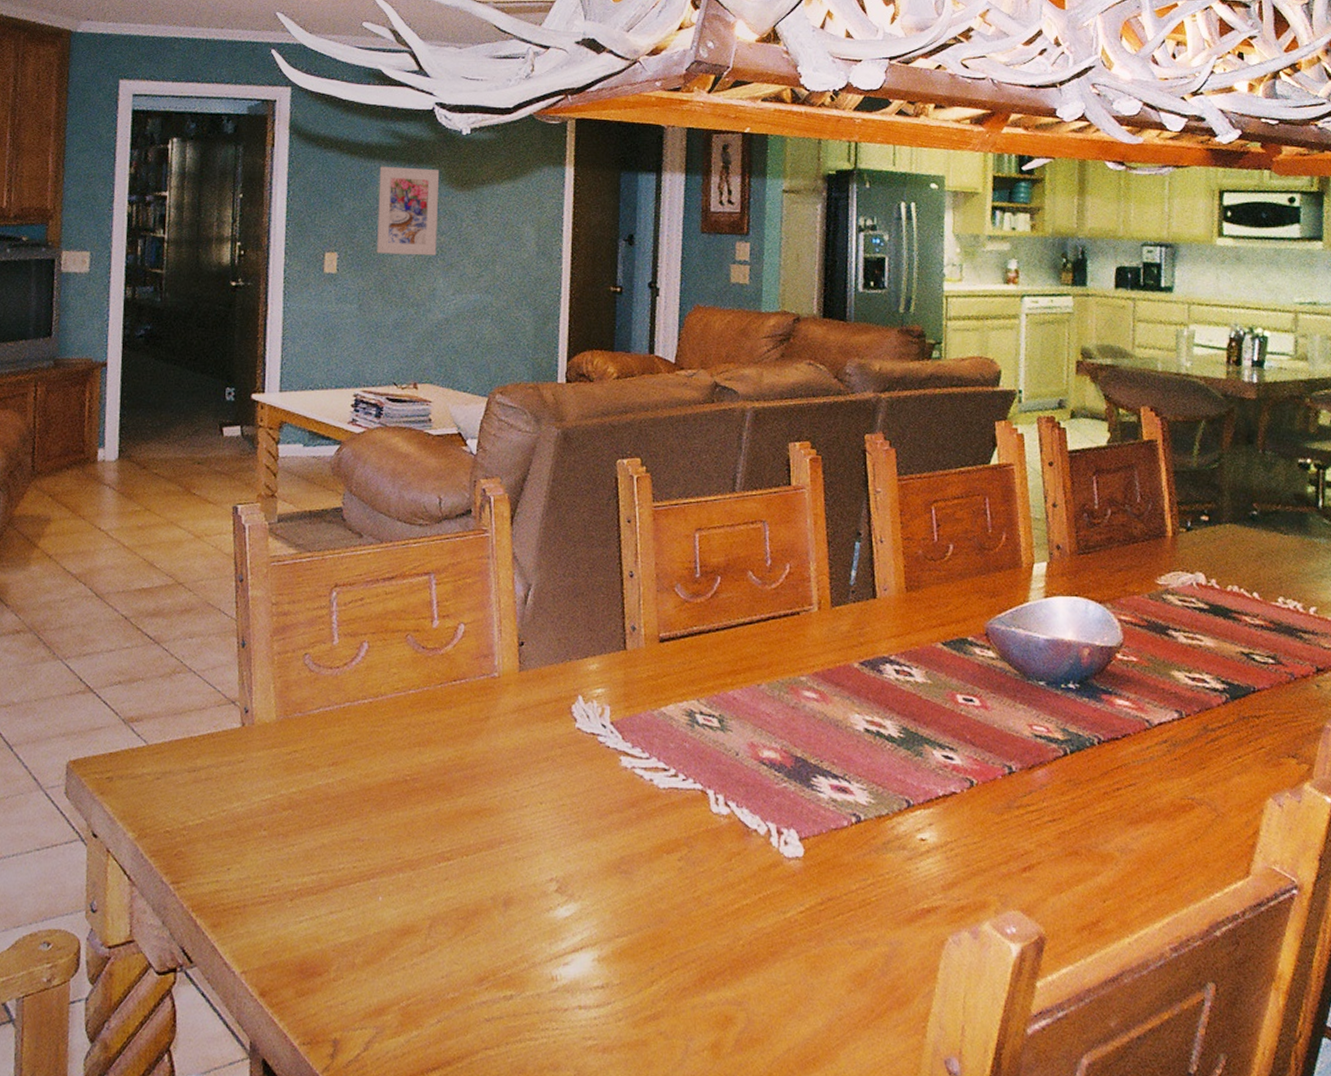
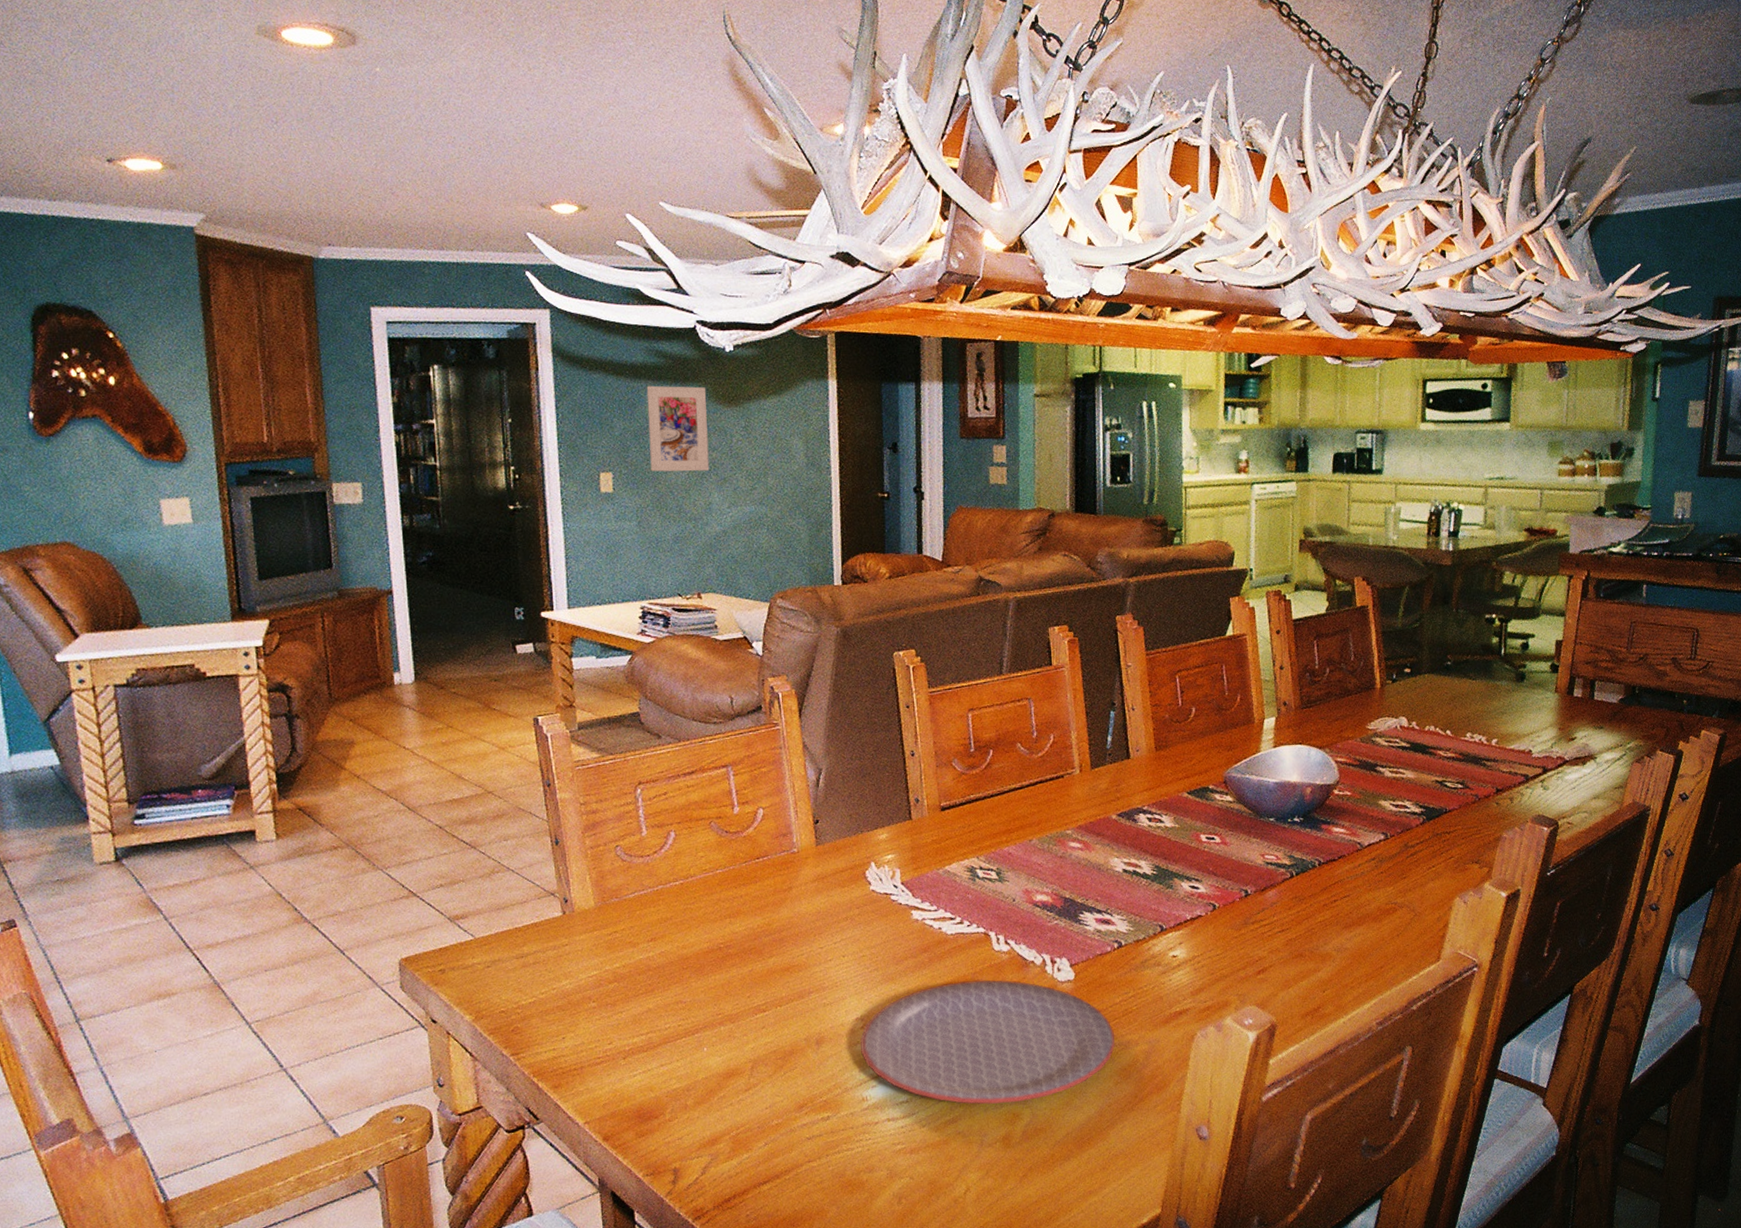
plate: none [554,846,849,1003] -> present [860,979,1115,1105]

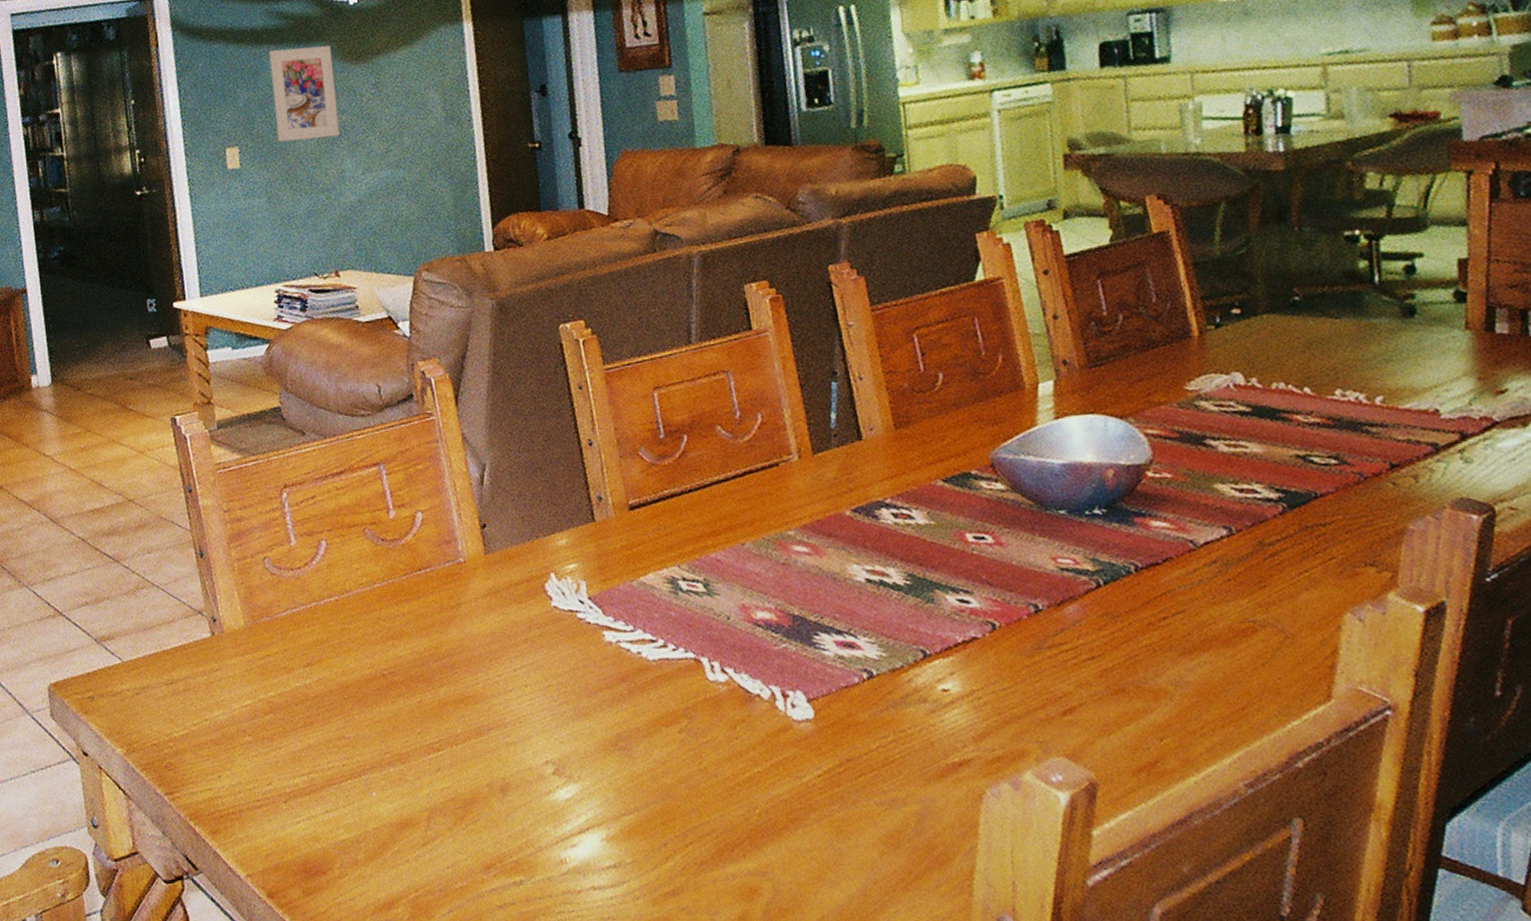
plate: present [860,979,1115,1105] -> none [553,717,876,874]

